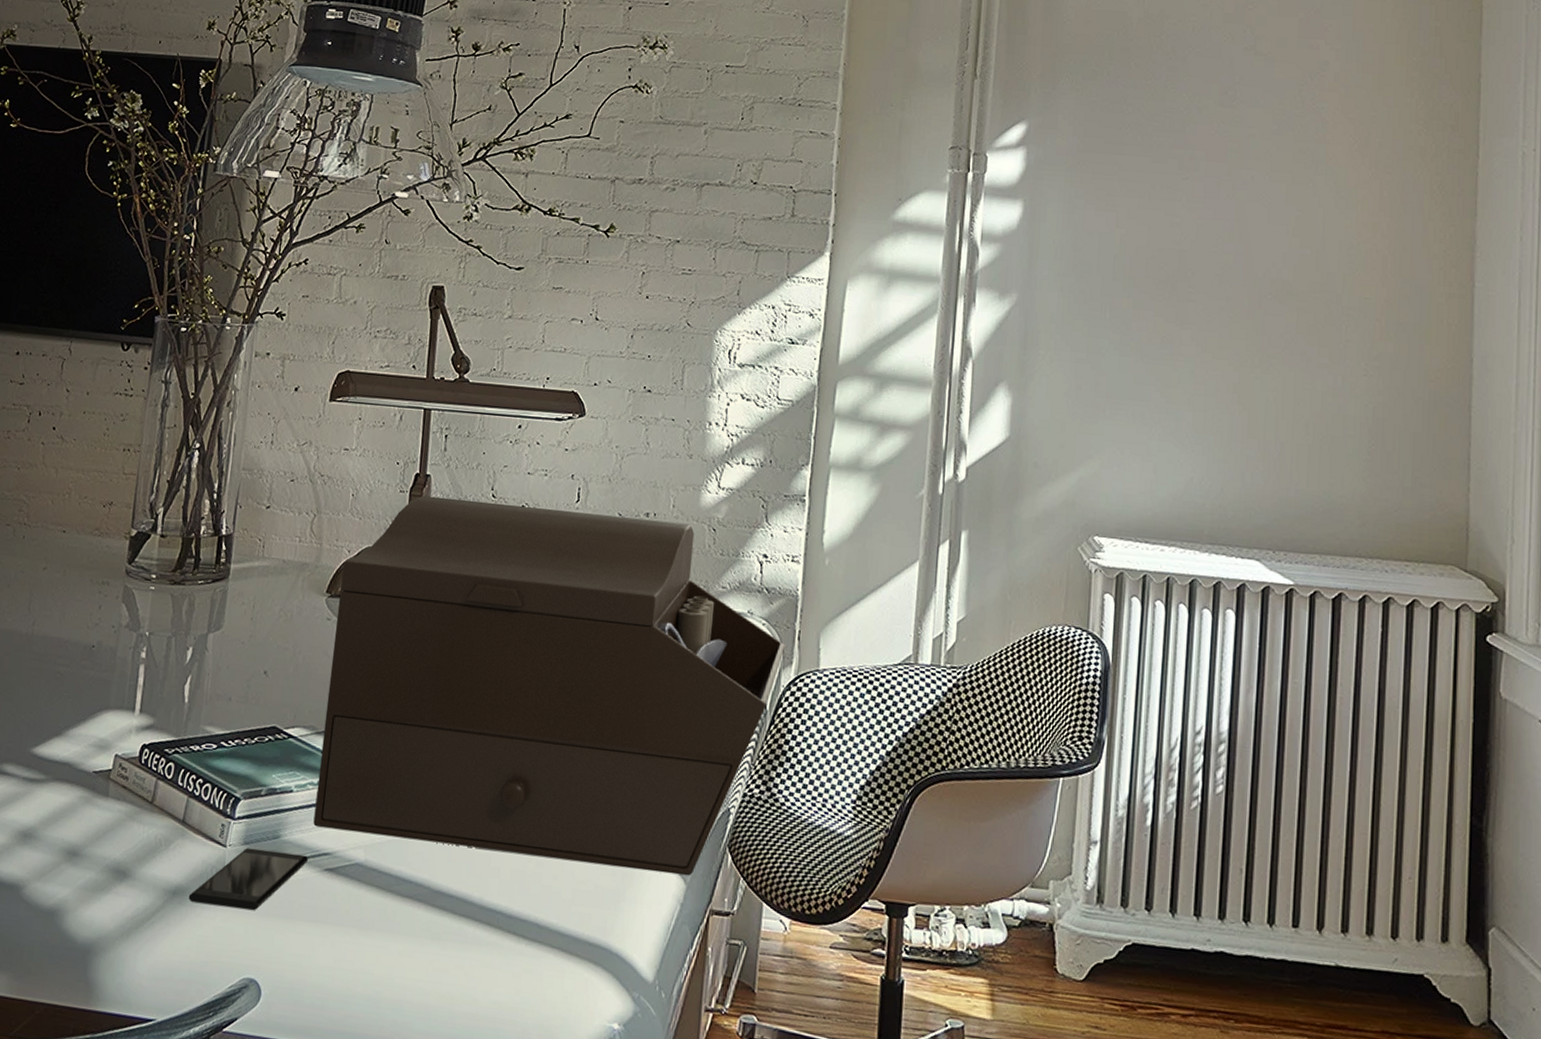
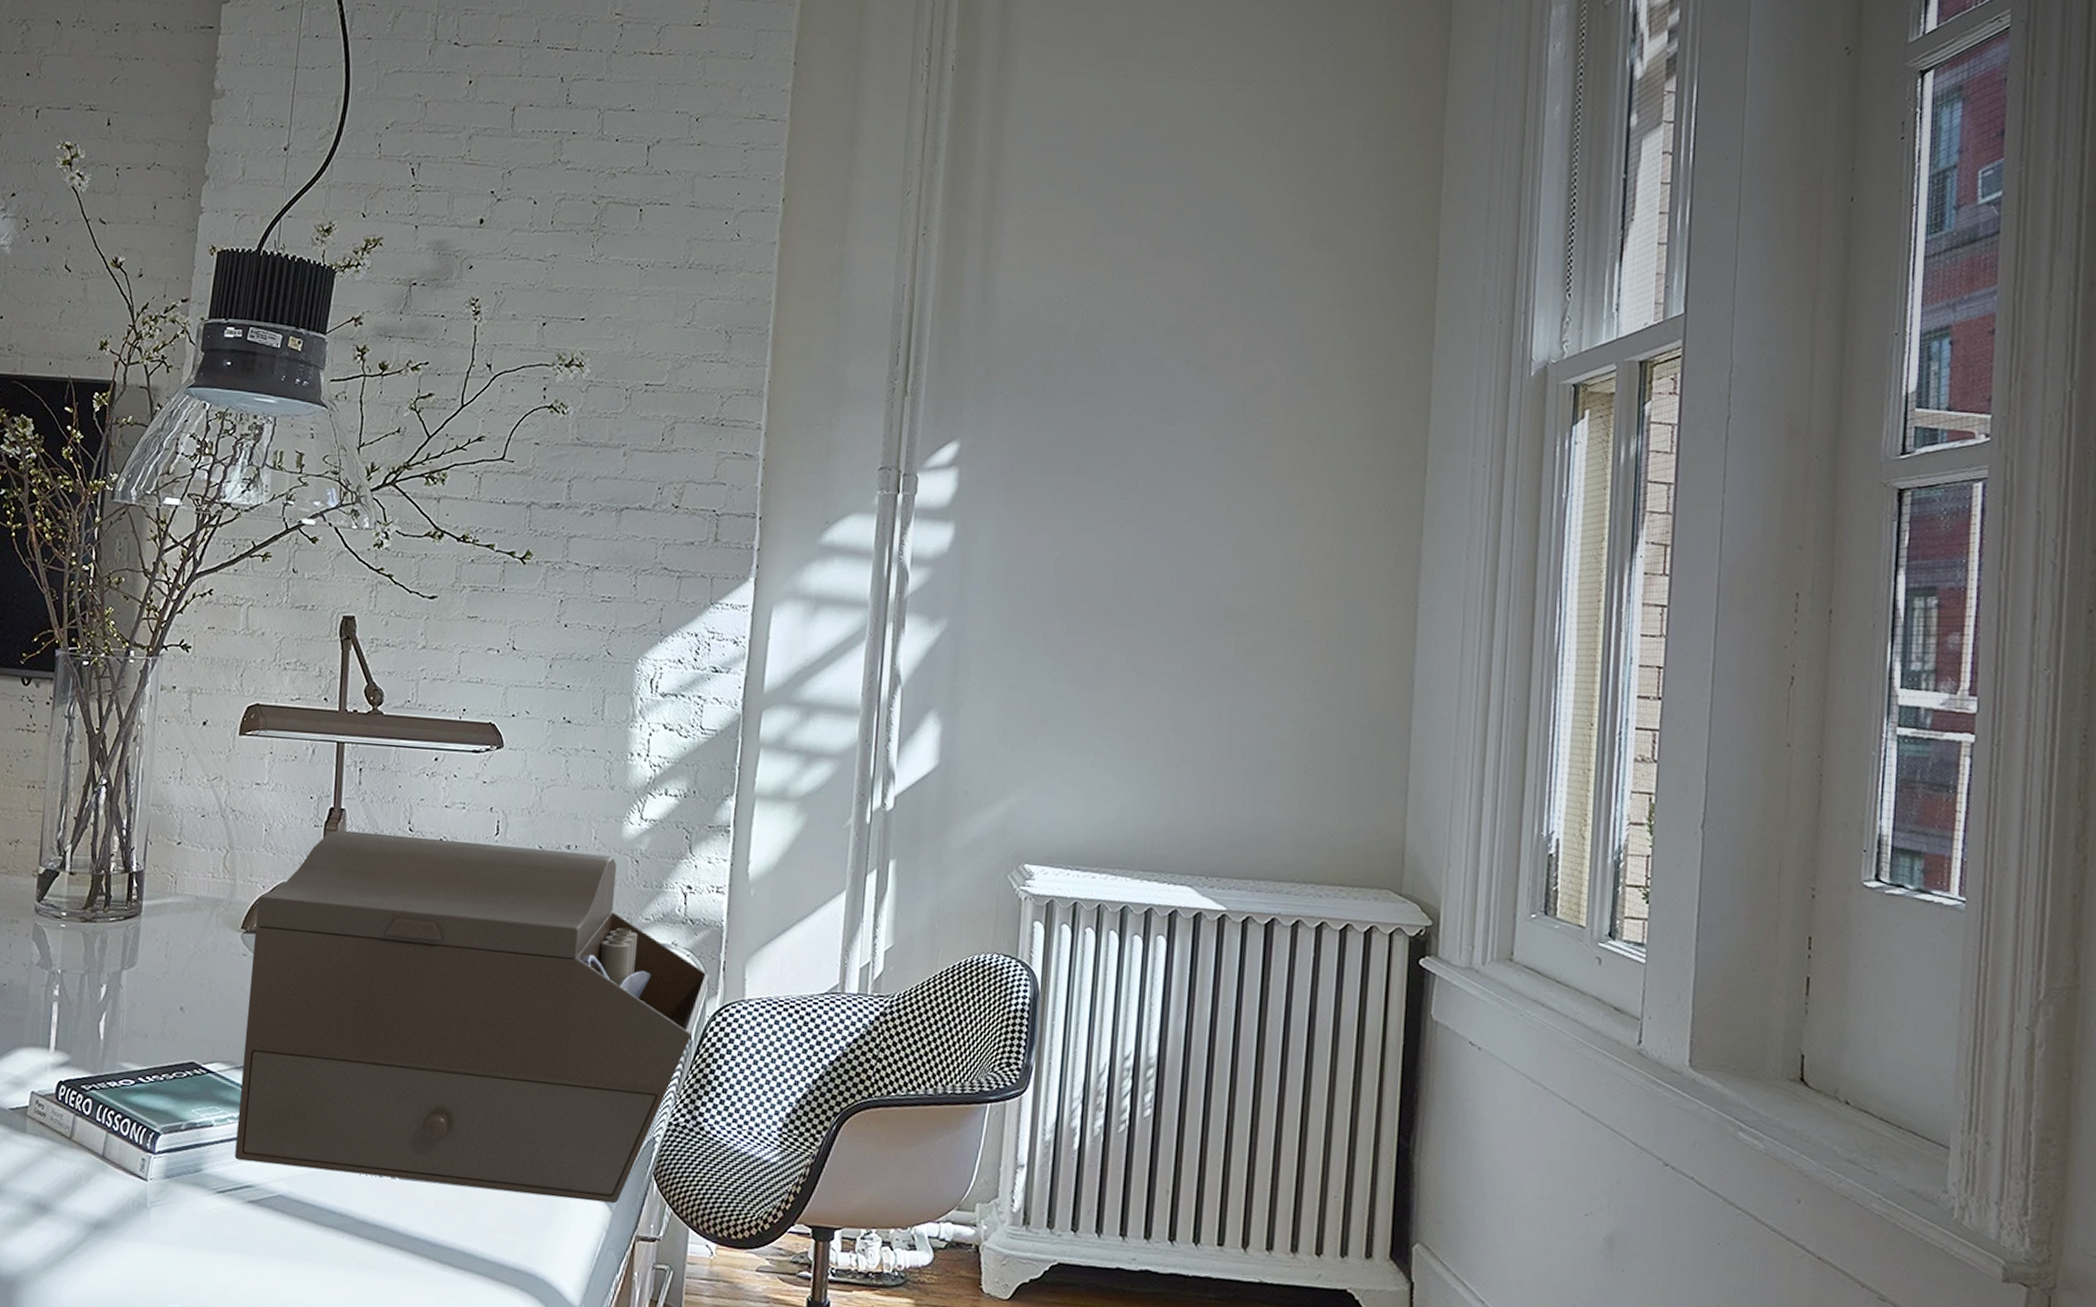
smartphone: present [188,847,308,910] -> none [111,1181,230,1242]

